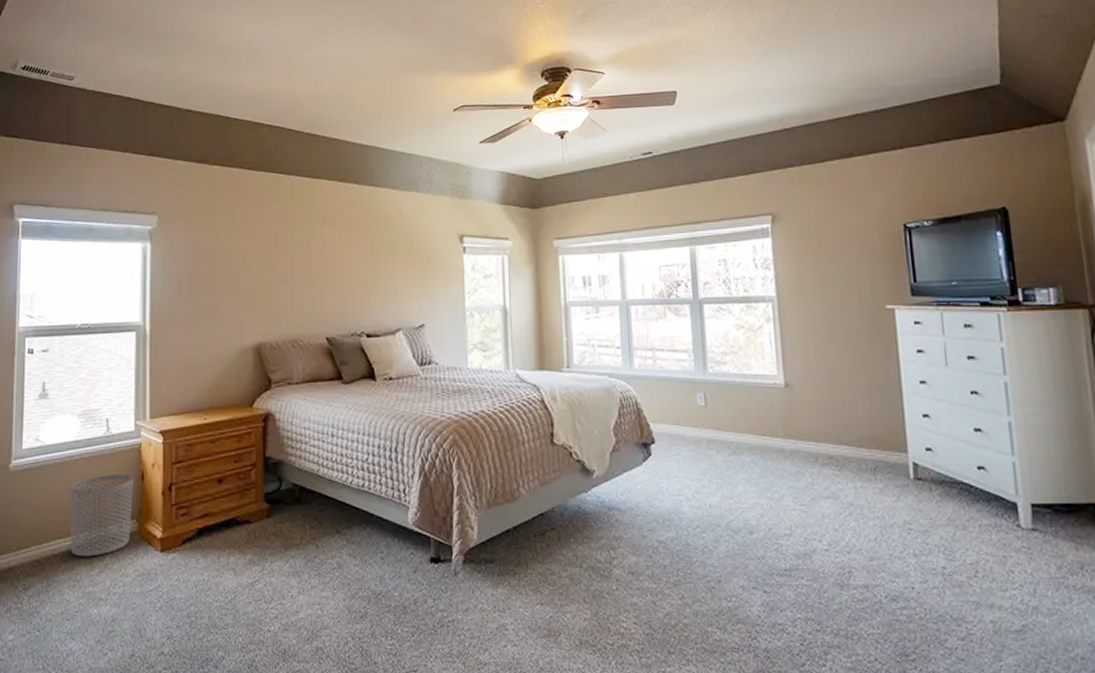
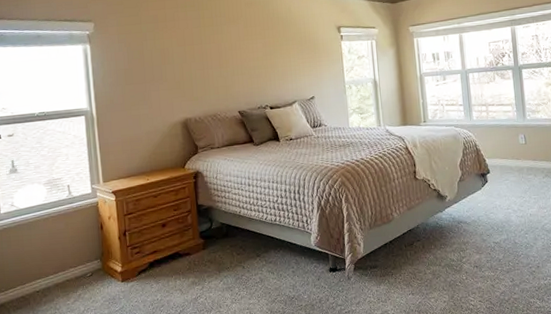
waste bin: present [69,475,133,557] -> none [43,226,96,291]

